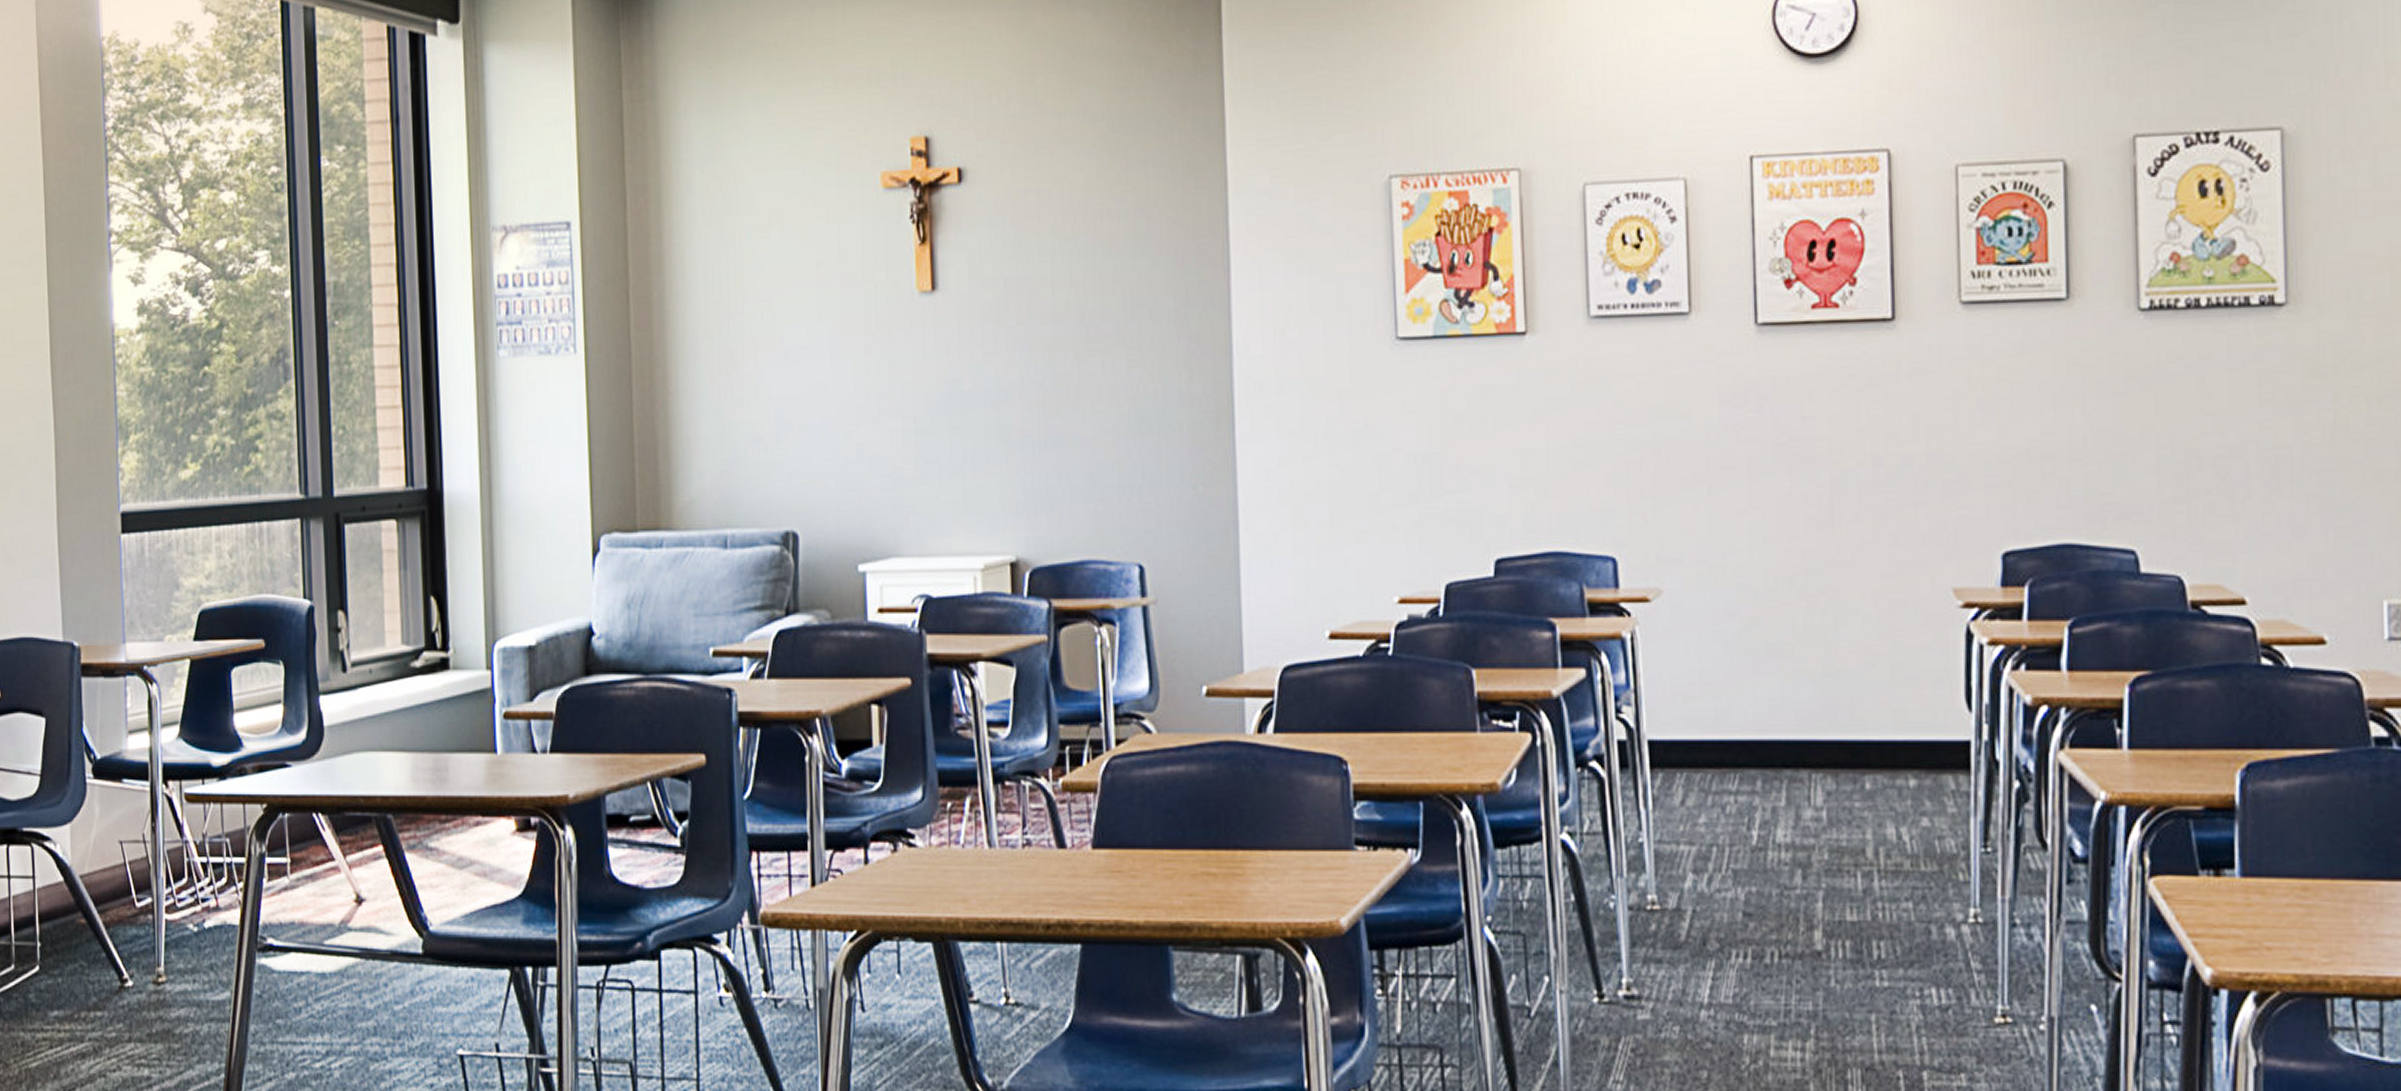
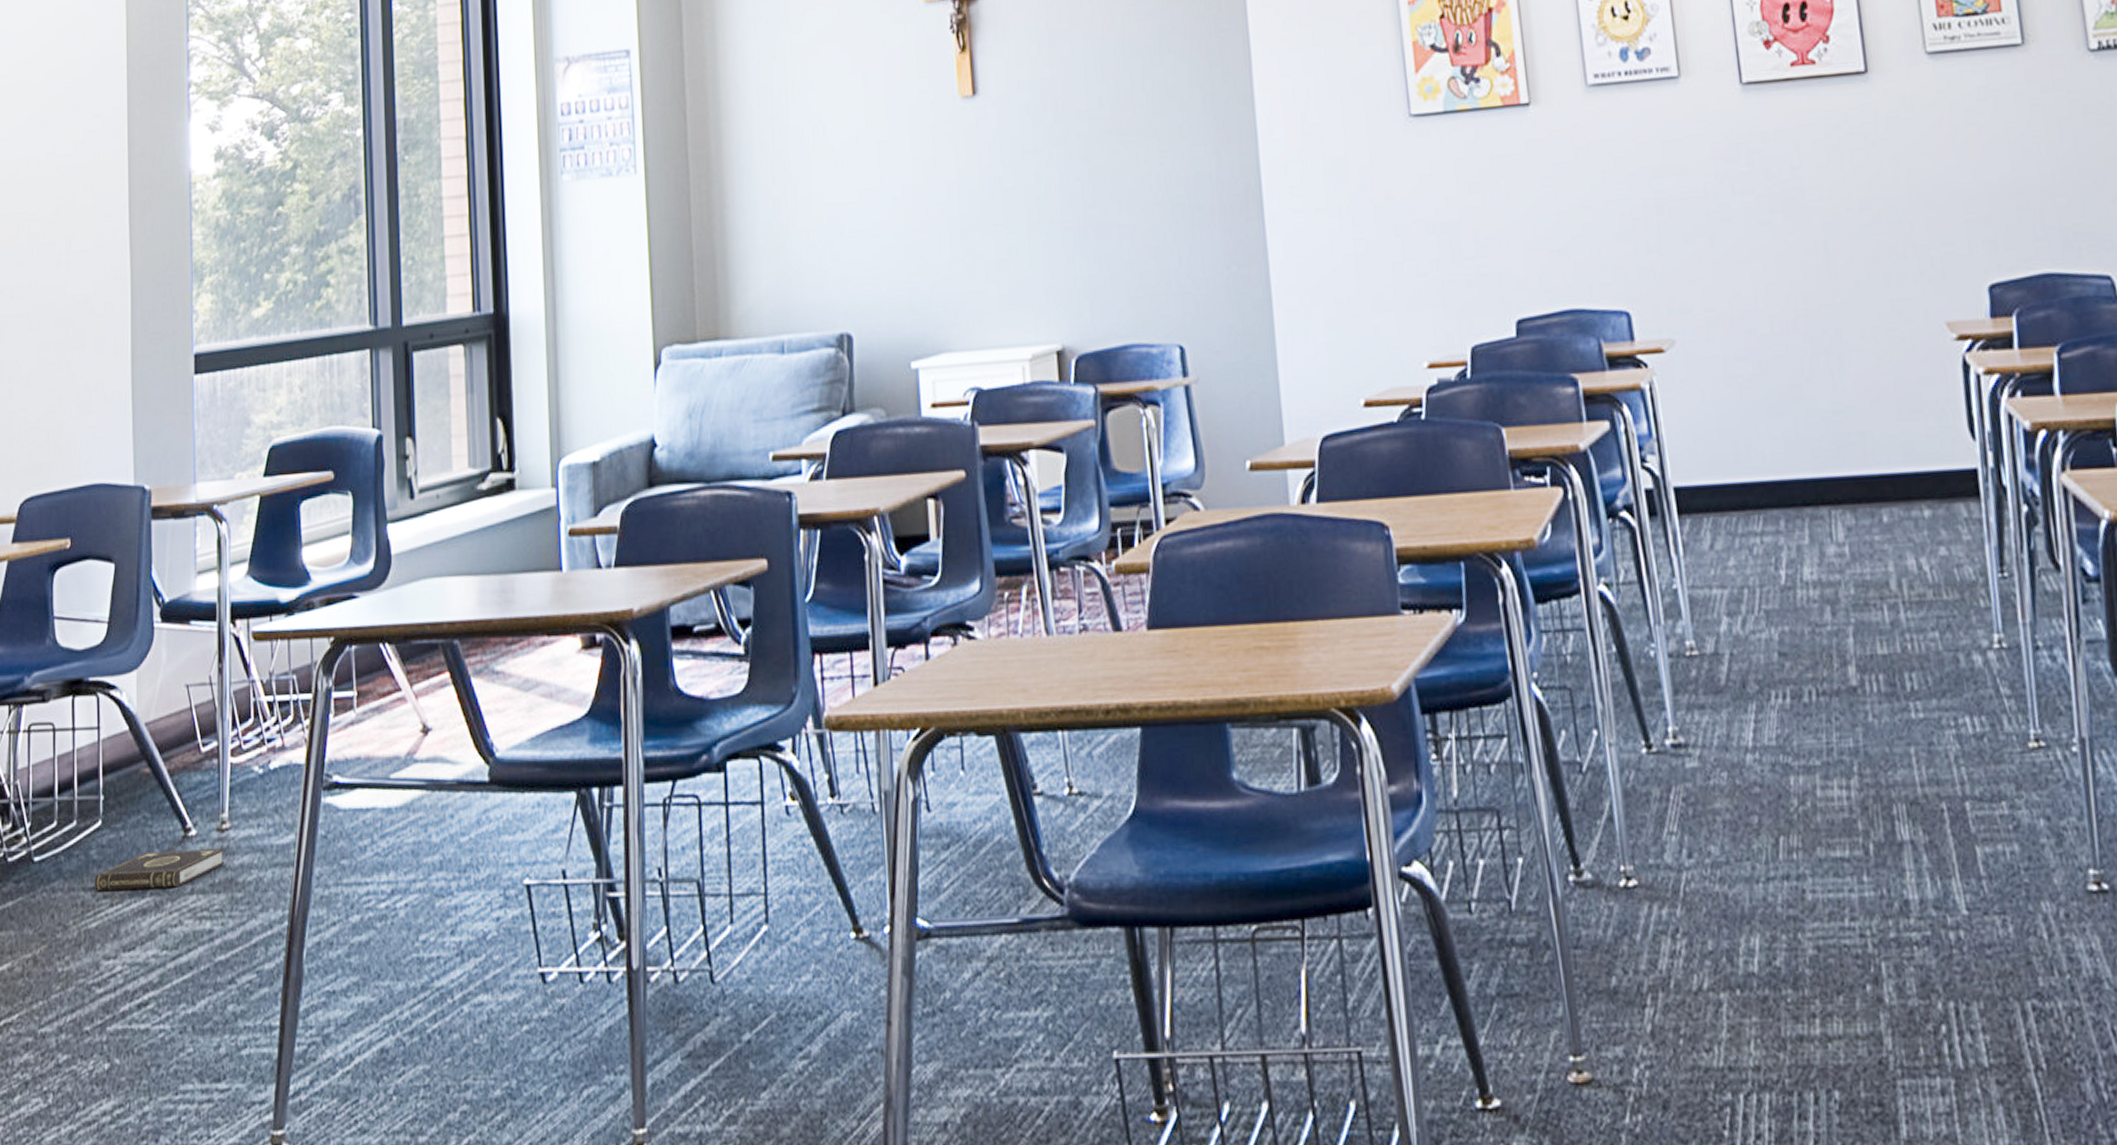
book: none [33,999,161,1035] -> present [94,849,224,891]

